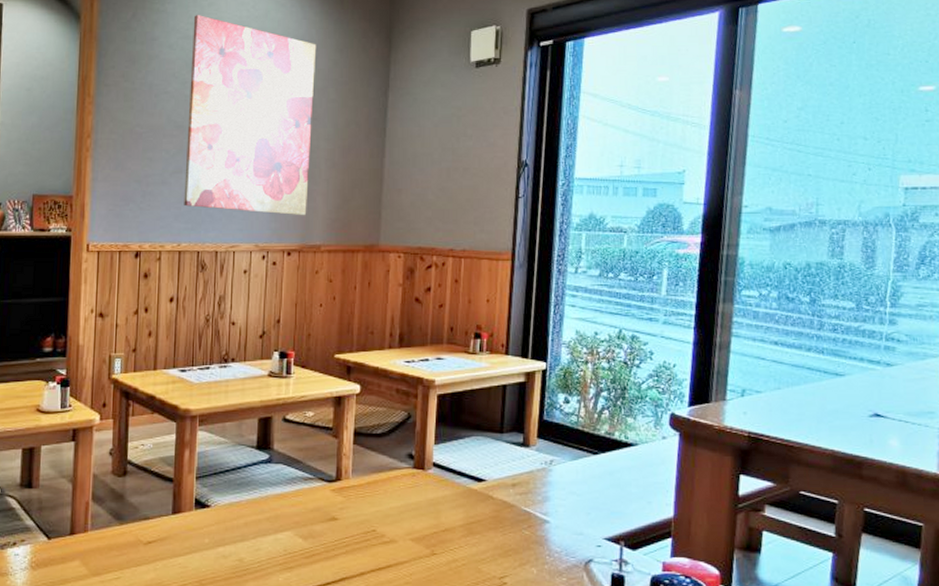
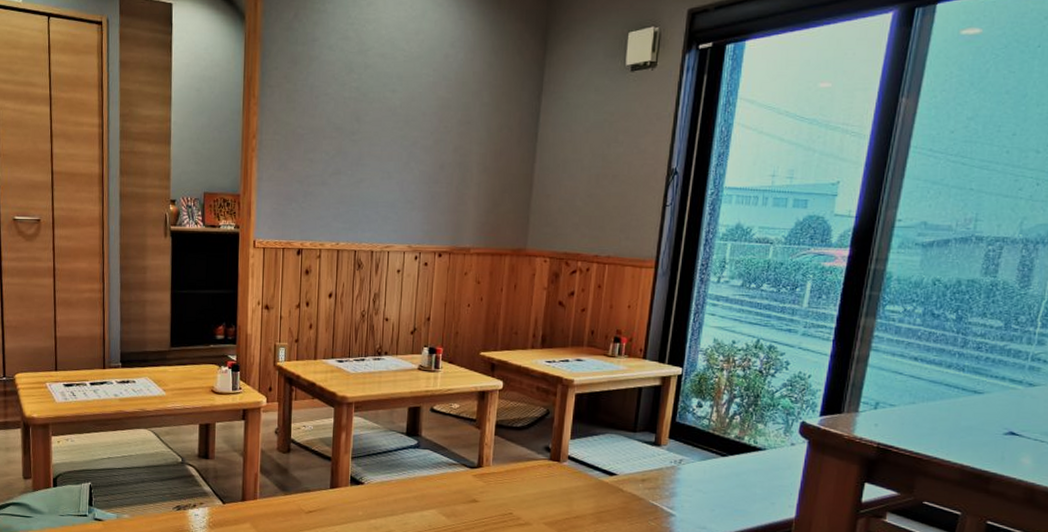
wall art: present [184,15,317,216] -> none [342,15,472,219]

